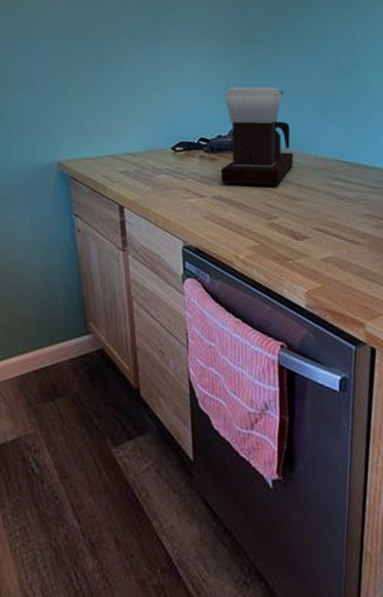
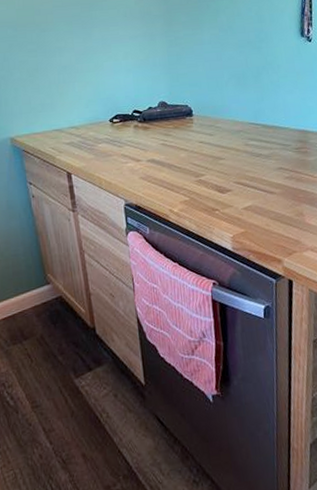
coffee maker: present [220,86,294,186] -> none [152,63,216,149]

